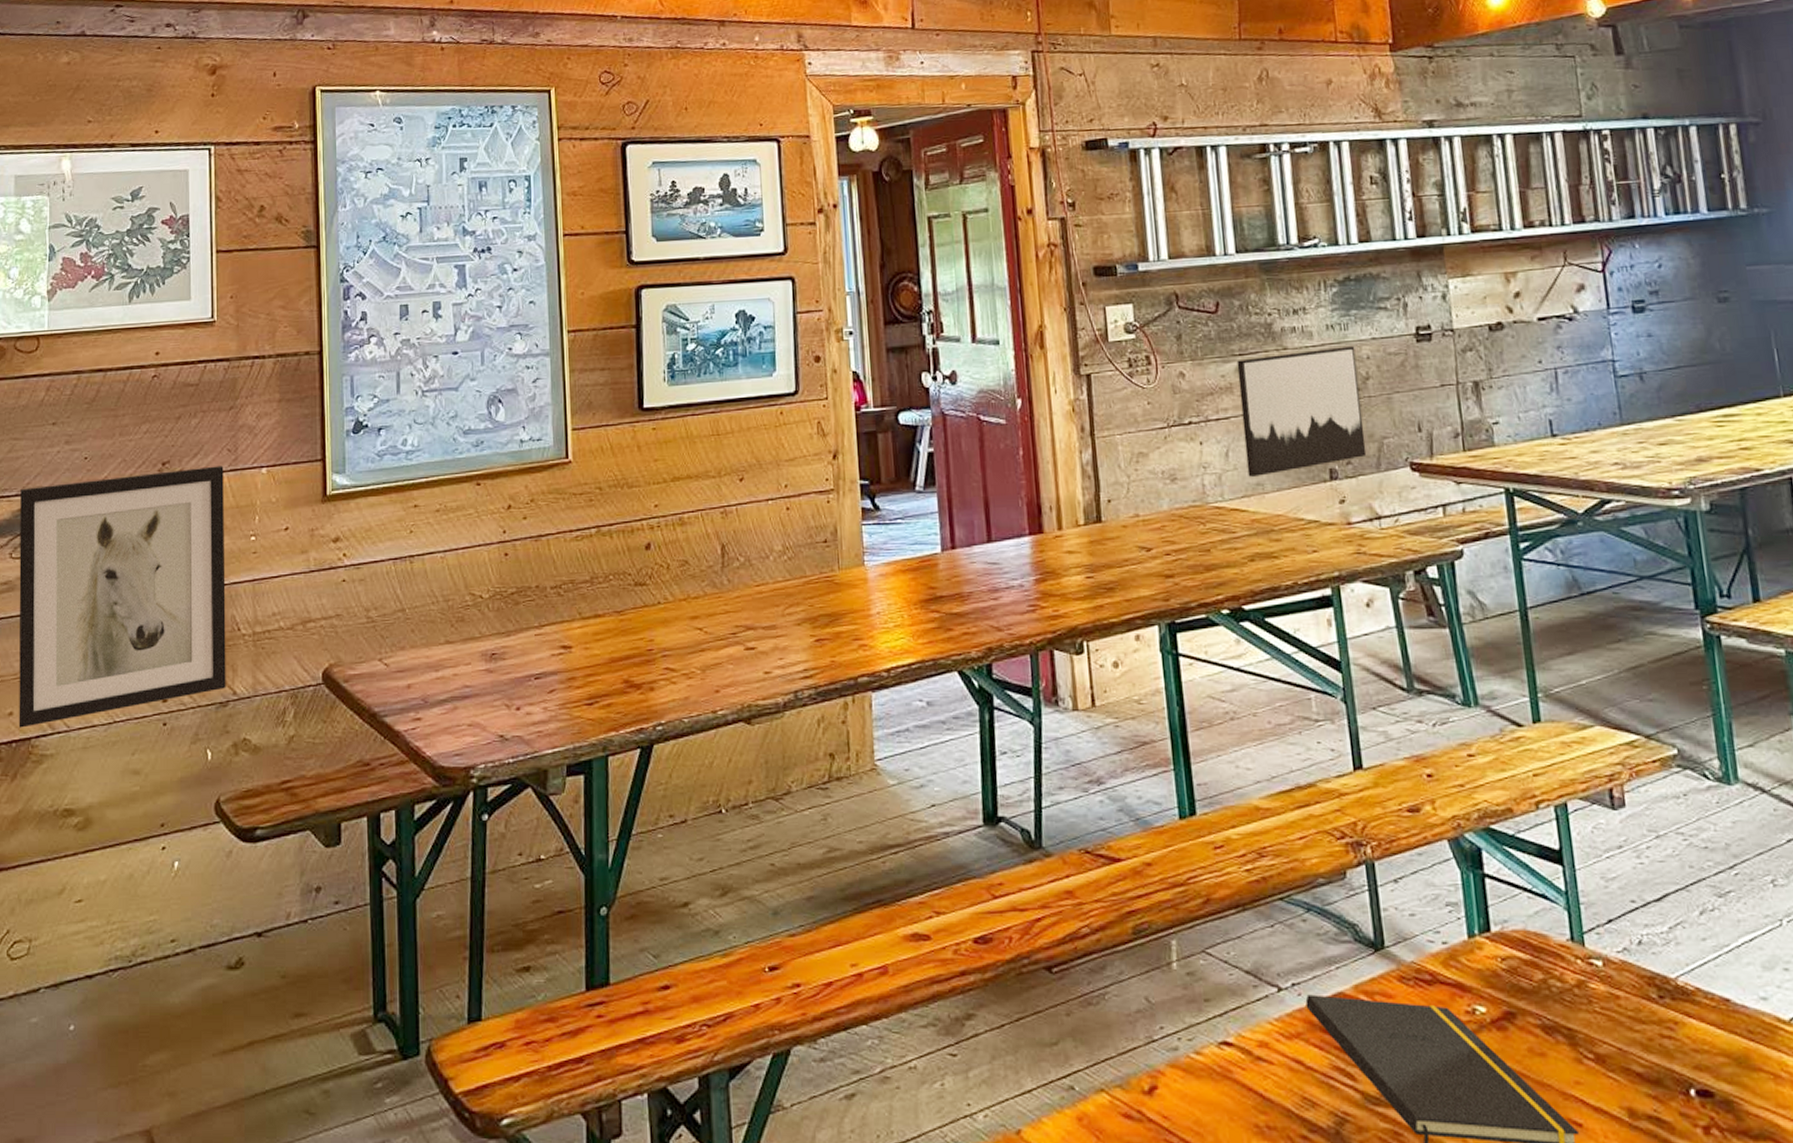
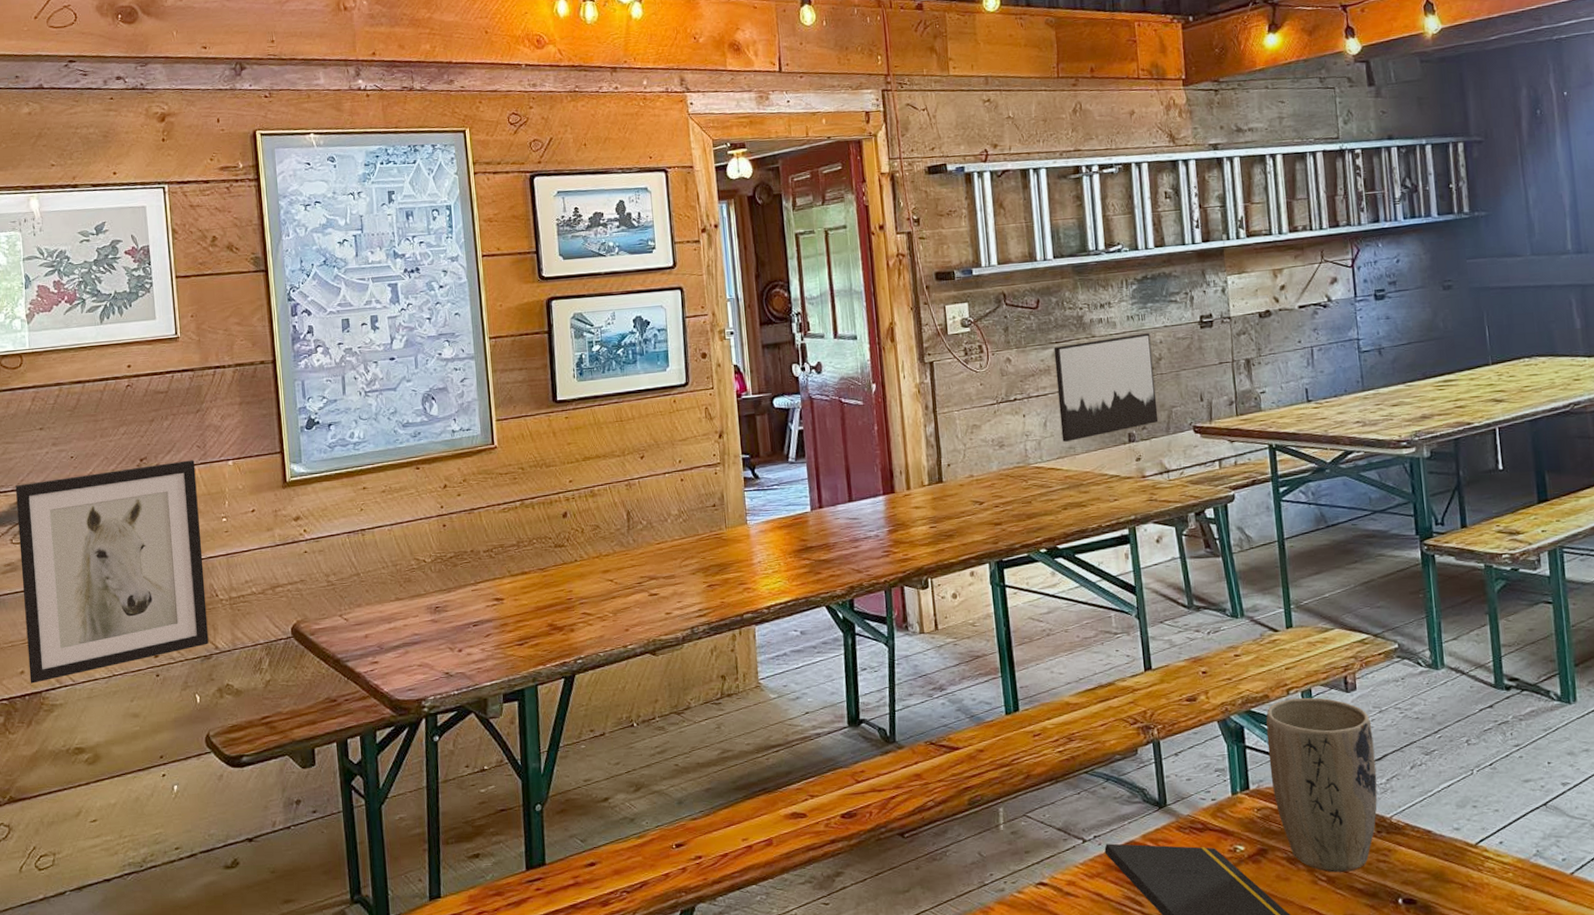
plant pot: none [1510,813,1658,1049] -> present [1266,697,1378,873]

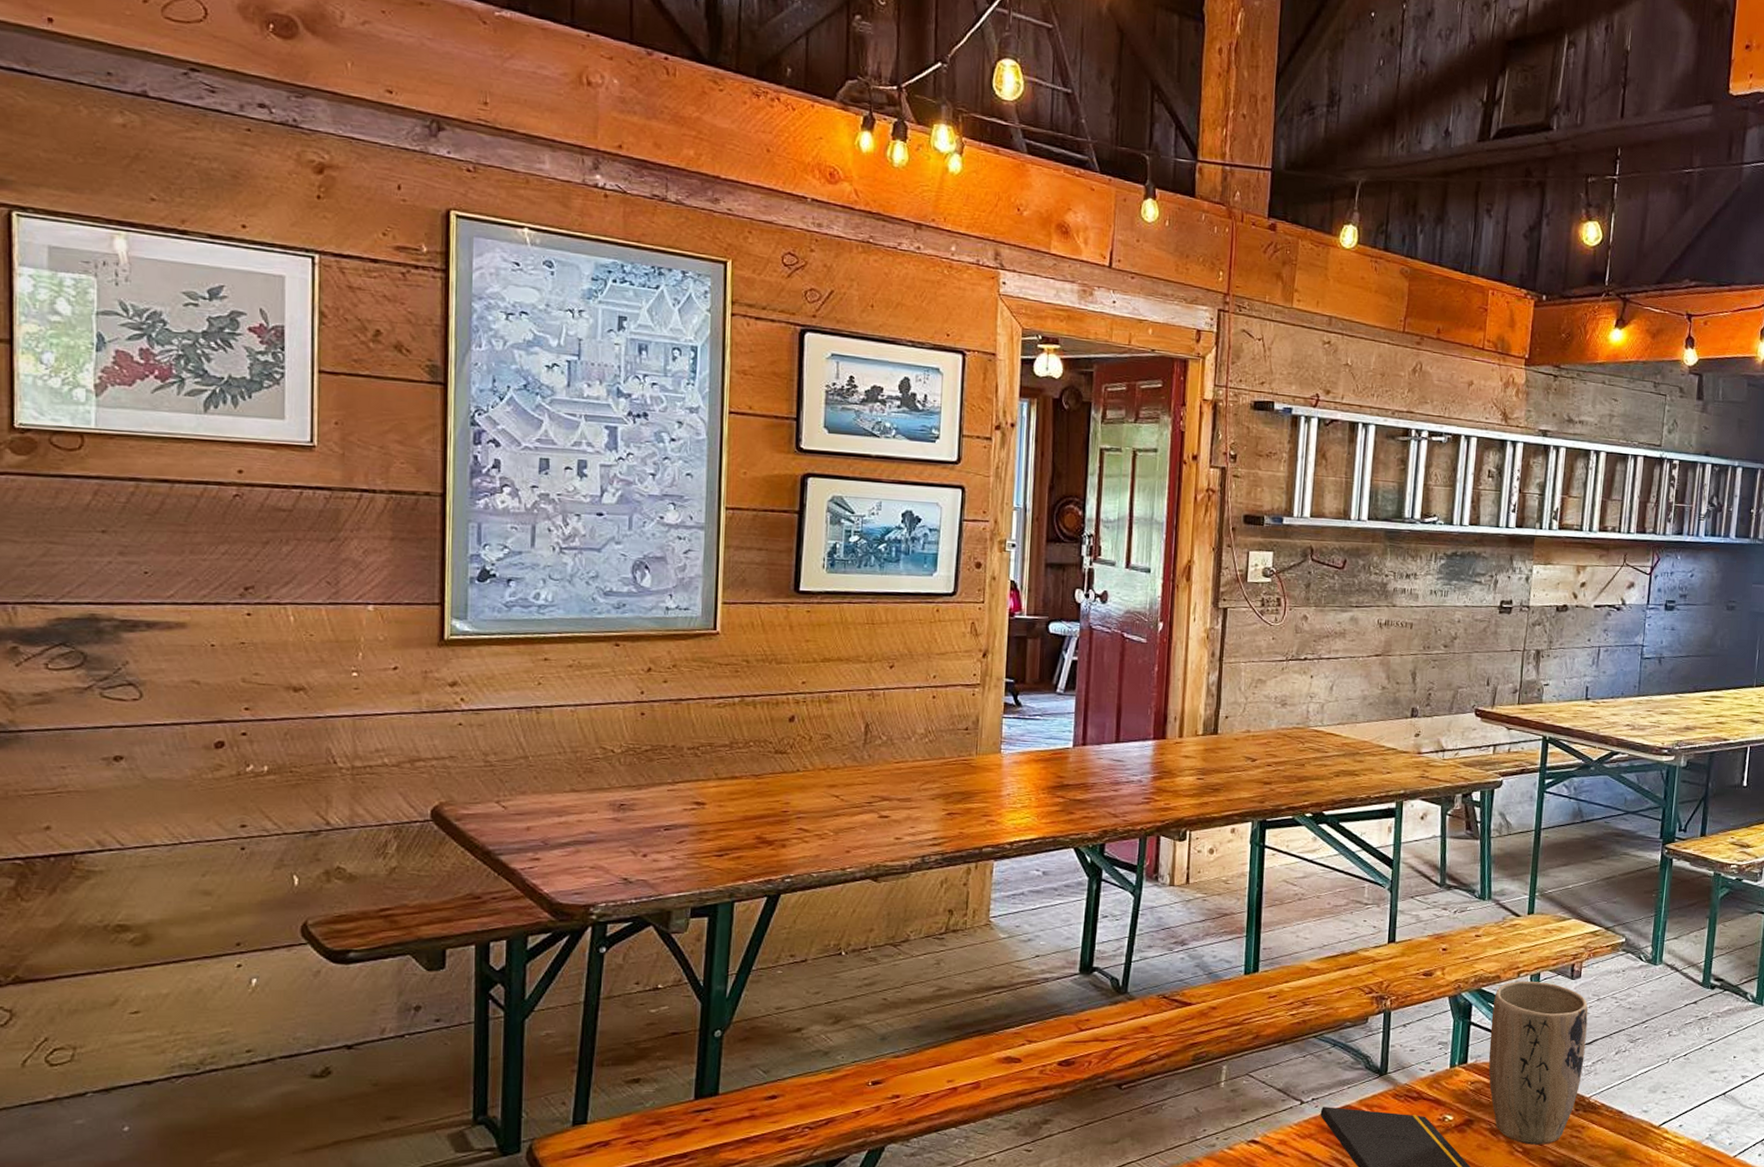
wall art: present [16,460,209,684] -> none [58,596,321,843]
wall art: present [1053,333,1159,442] -> none [1346,609,1450,709]

